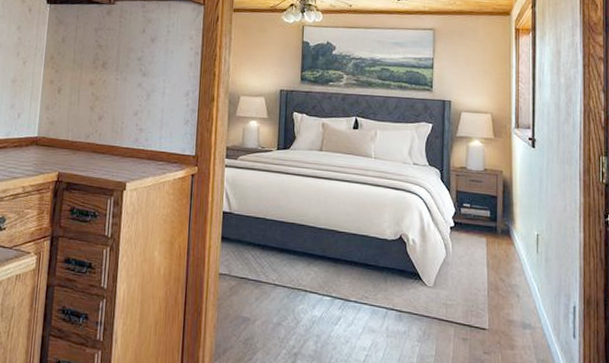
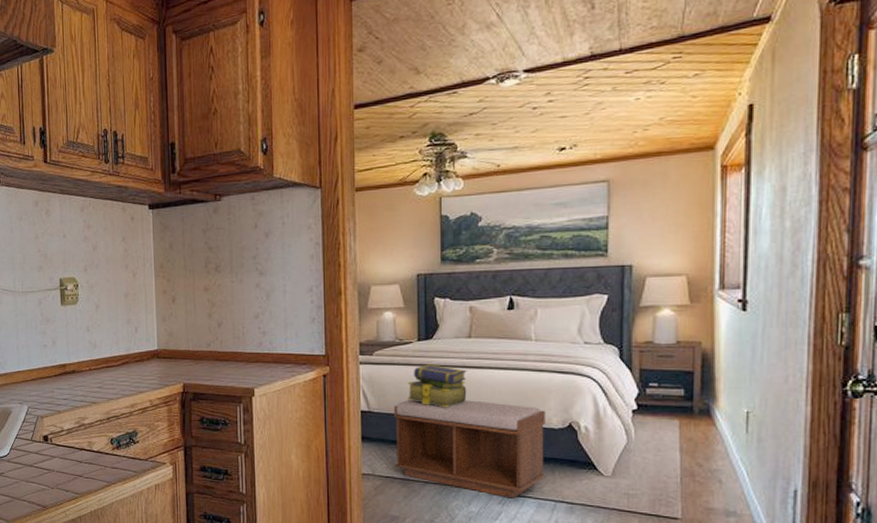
bench: none [249,203,381,305] -> present [393,399,546,499]
stack of books: none [265,172,317,214] -> present [407,364,467,408]

